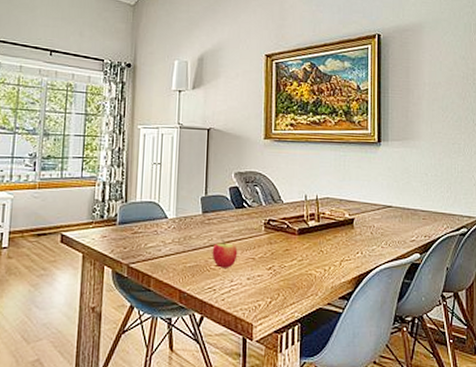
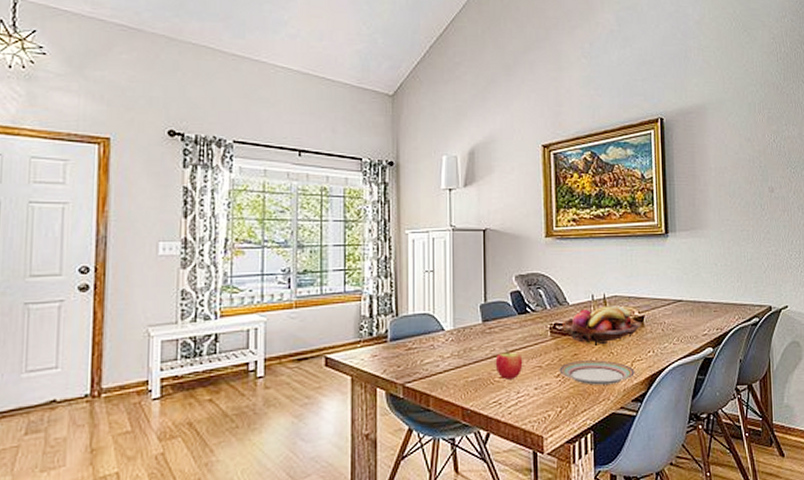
plate: none [271,256,343,281] -> present [559,360,635,385]
fruit basket: none [276,206,351,243] -> present [562,305,641,345]

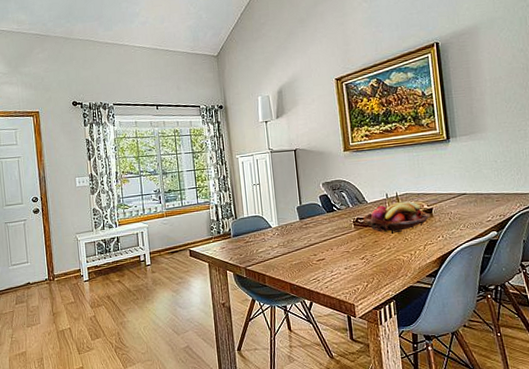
apple: present [495,346,523,380] -> none [312,237,334,262]
plate: present [559,360,635,385] -> none [363,245,428,265]

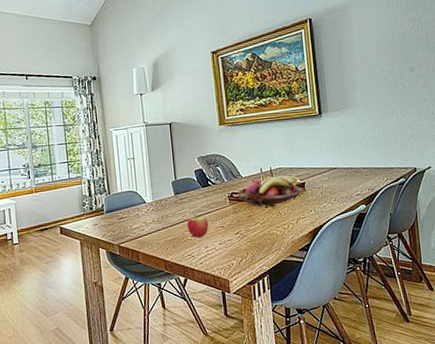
apple: none [312,237,334,262] -> present [187,213,209,238]

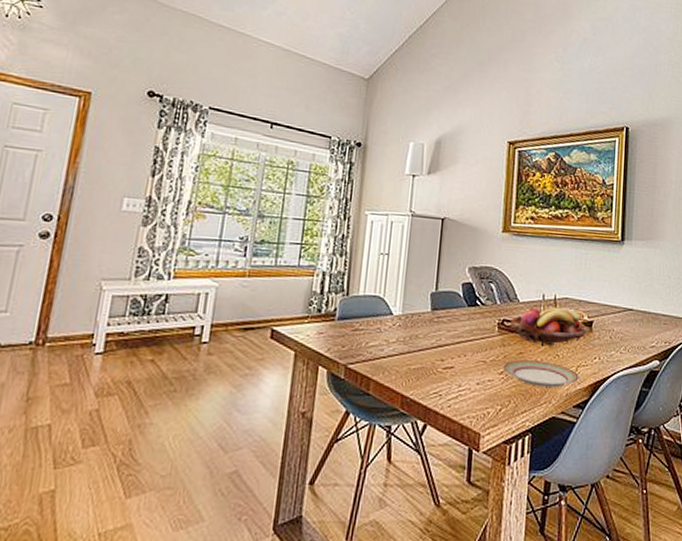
apple: present [187,213,209,238] -> none [439,337,468,372]
plate: none [238,219,300,239] -> present [503,360,579,388]

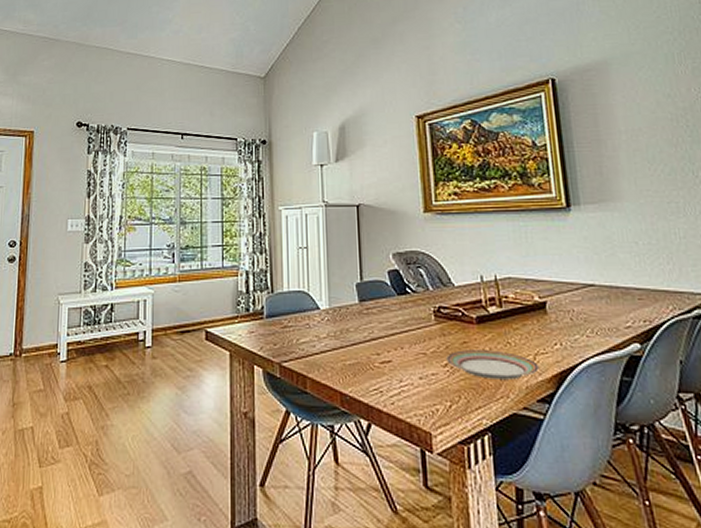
fruit basket: present [510,307,590,347] -> none [448,288,544,333]

